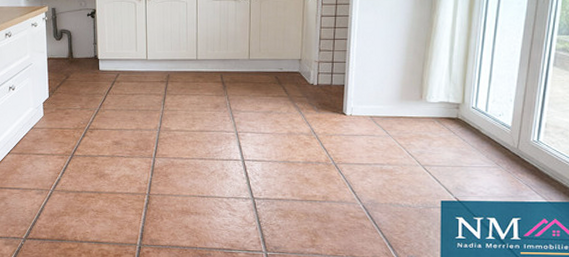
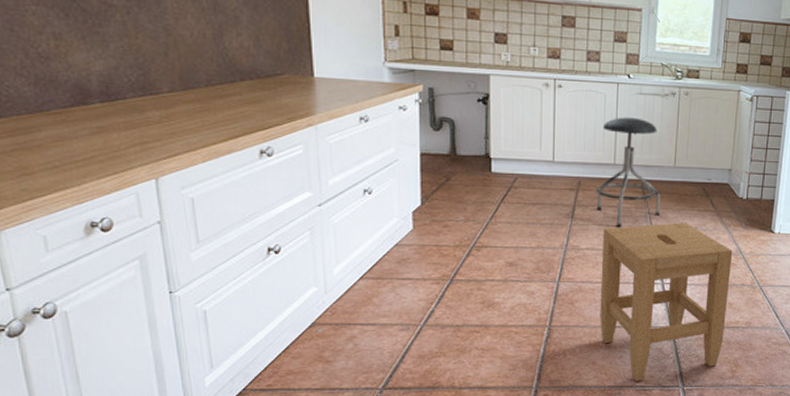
stool: none [183,20,238,112] -> present [596,117,660,227]
stool: none [189,107,307,245] -> present [600,222,733,382]

